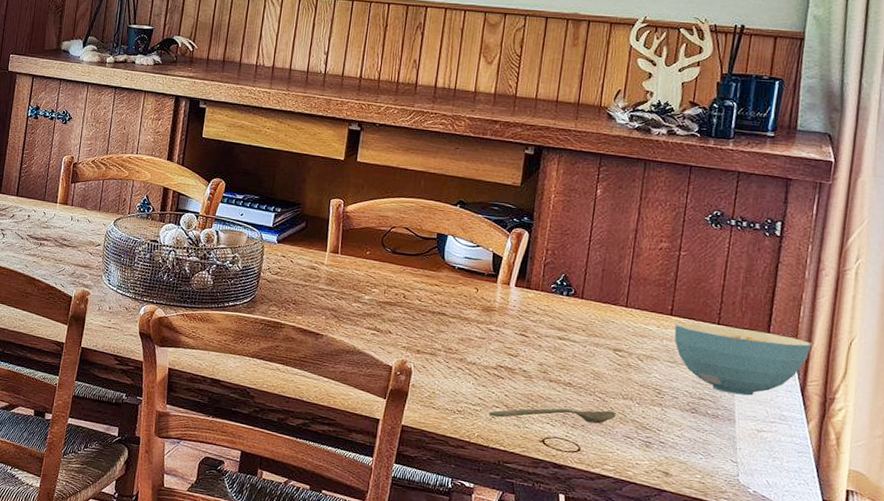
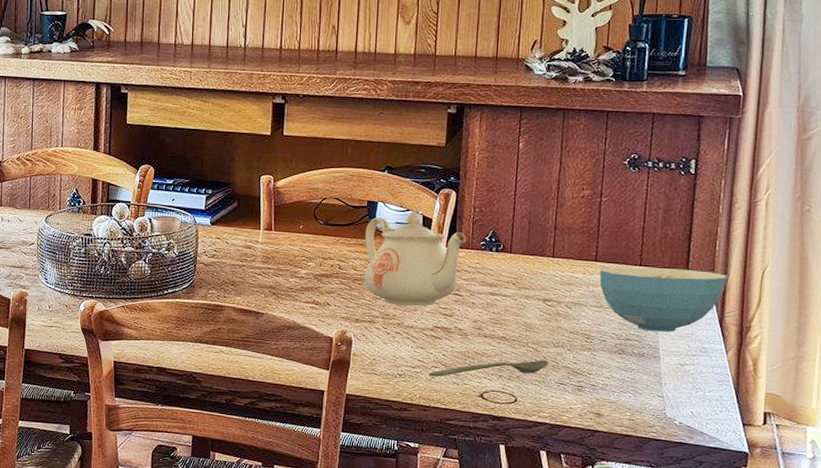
teapot: none [428,248,537,344] -> present [364,211,466,306]

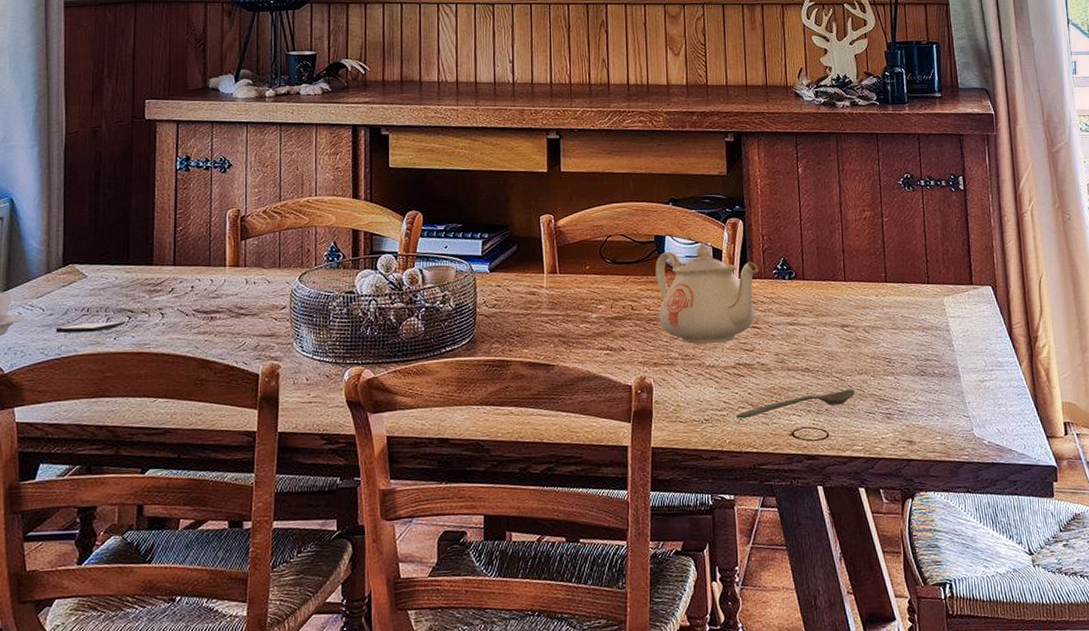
cereal bowl: present [599,267,728,332] -> none [891,284,1009,350]

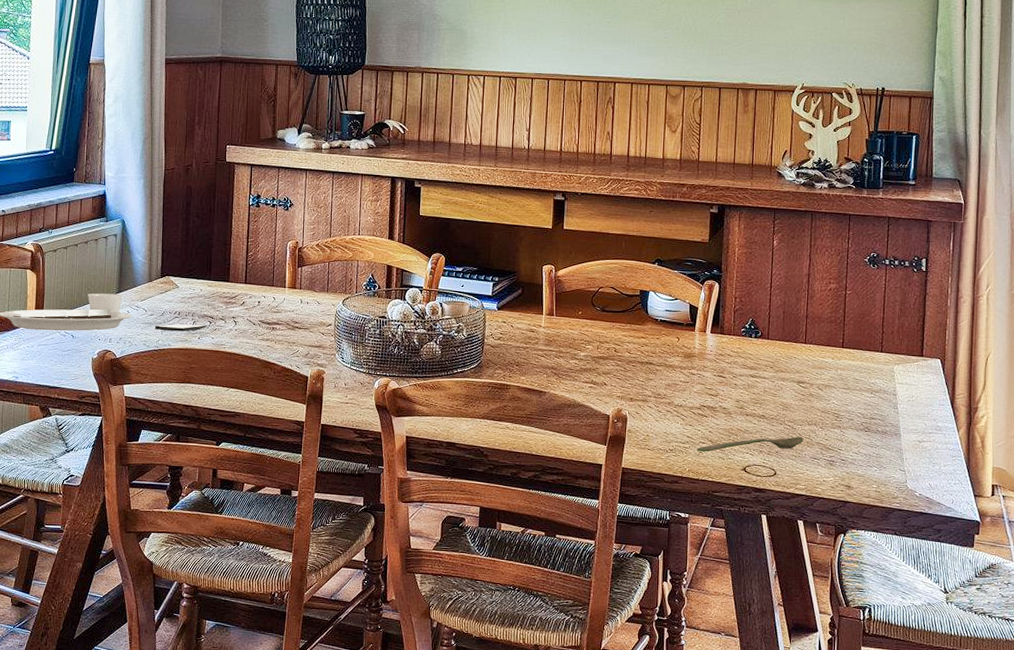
teapot: present [655,243,758,344] -> none [637,300,729,387]

